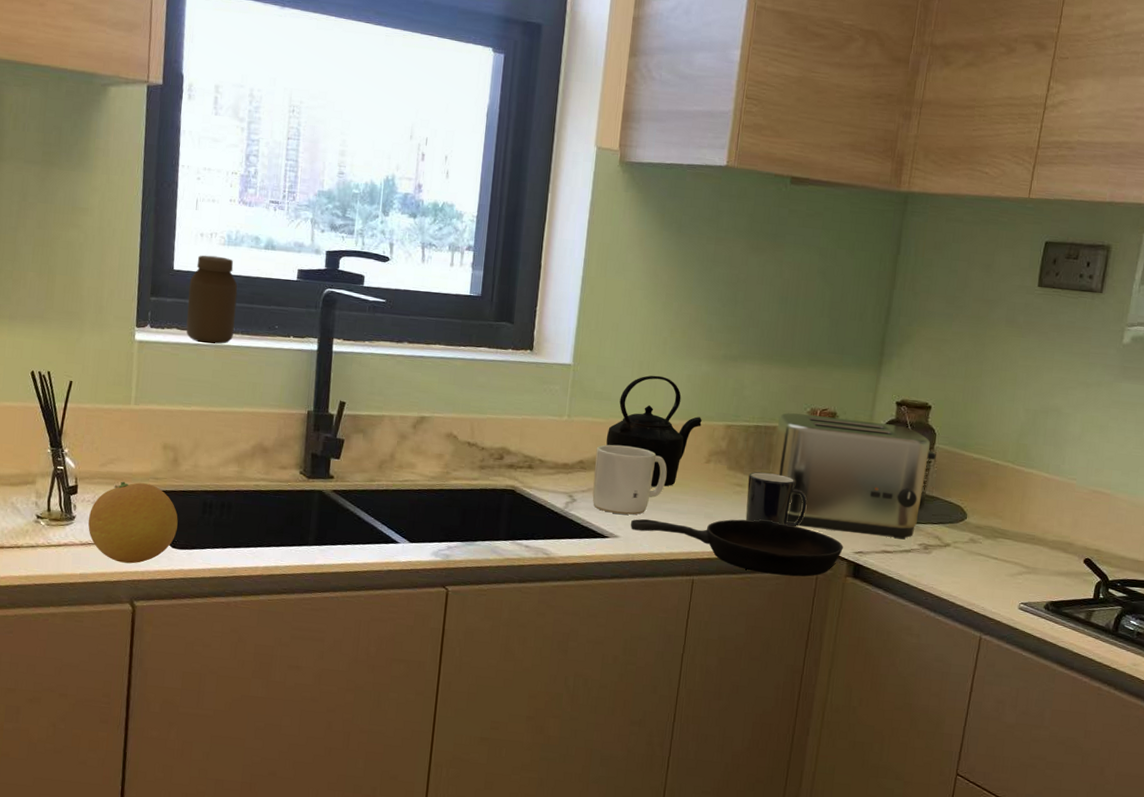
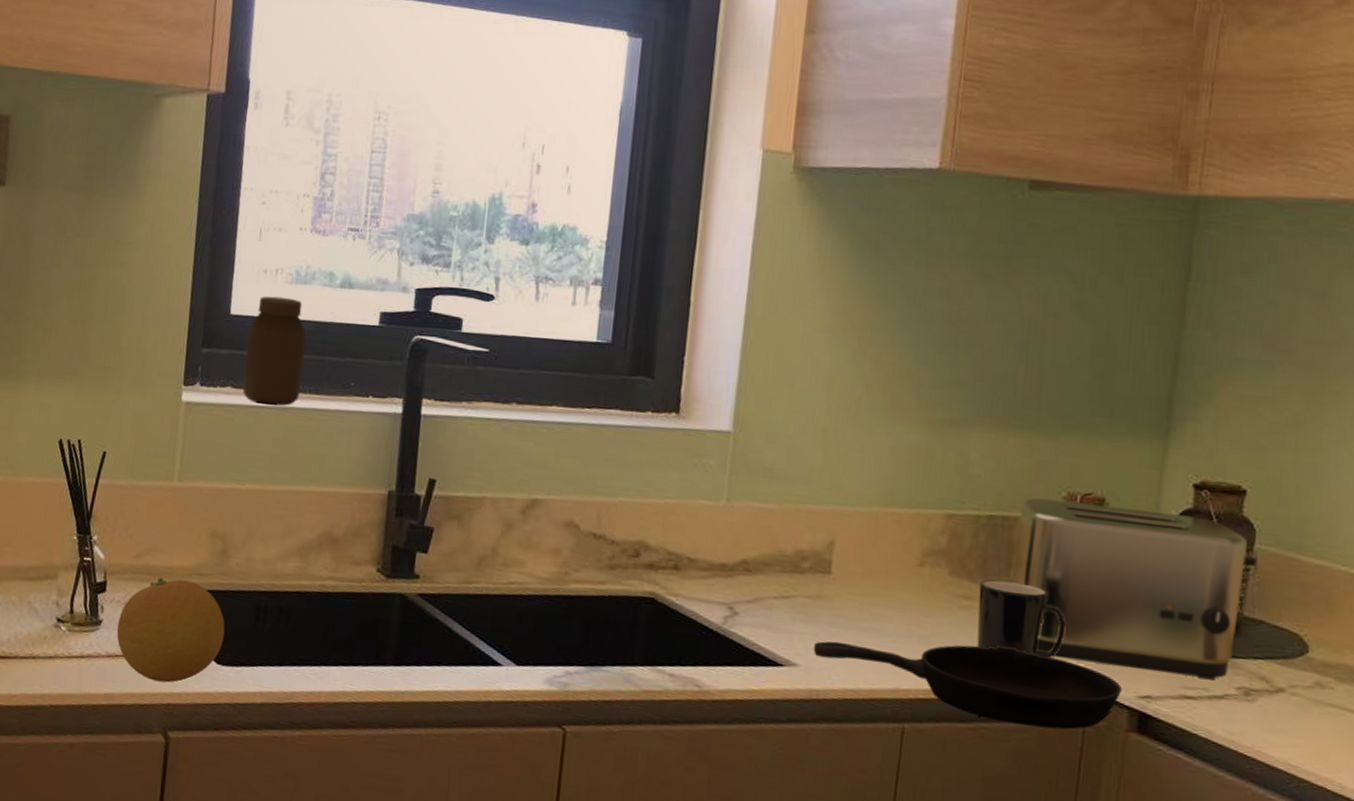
mug: present [592,444,667,515] -> none [760,539,864,636]
kettle: present [606,375,702,487] -> none [778,446,912,598]

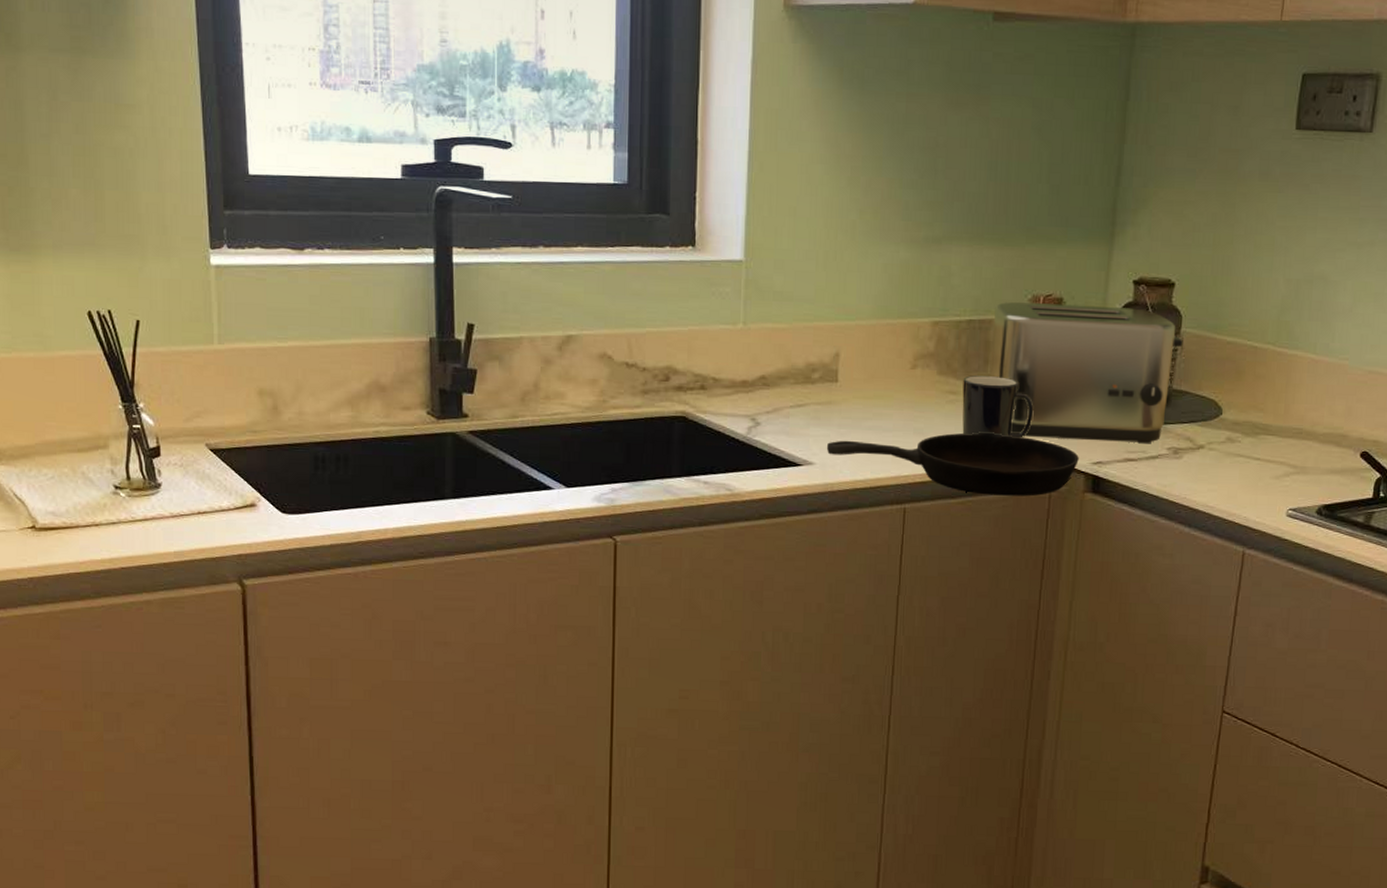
fruit: present [116,577,225,683] -> none [177,437,286,535]
jar: present [242,296,307,407] -> none [270,154,330,264]

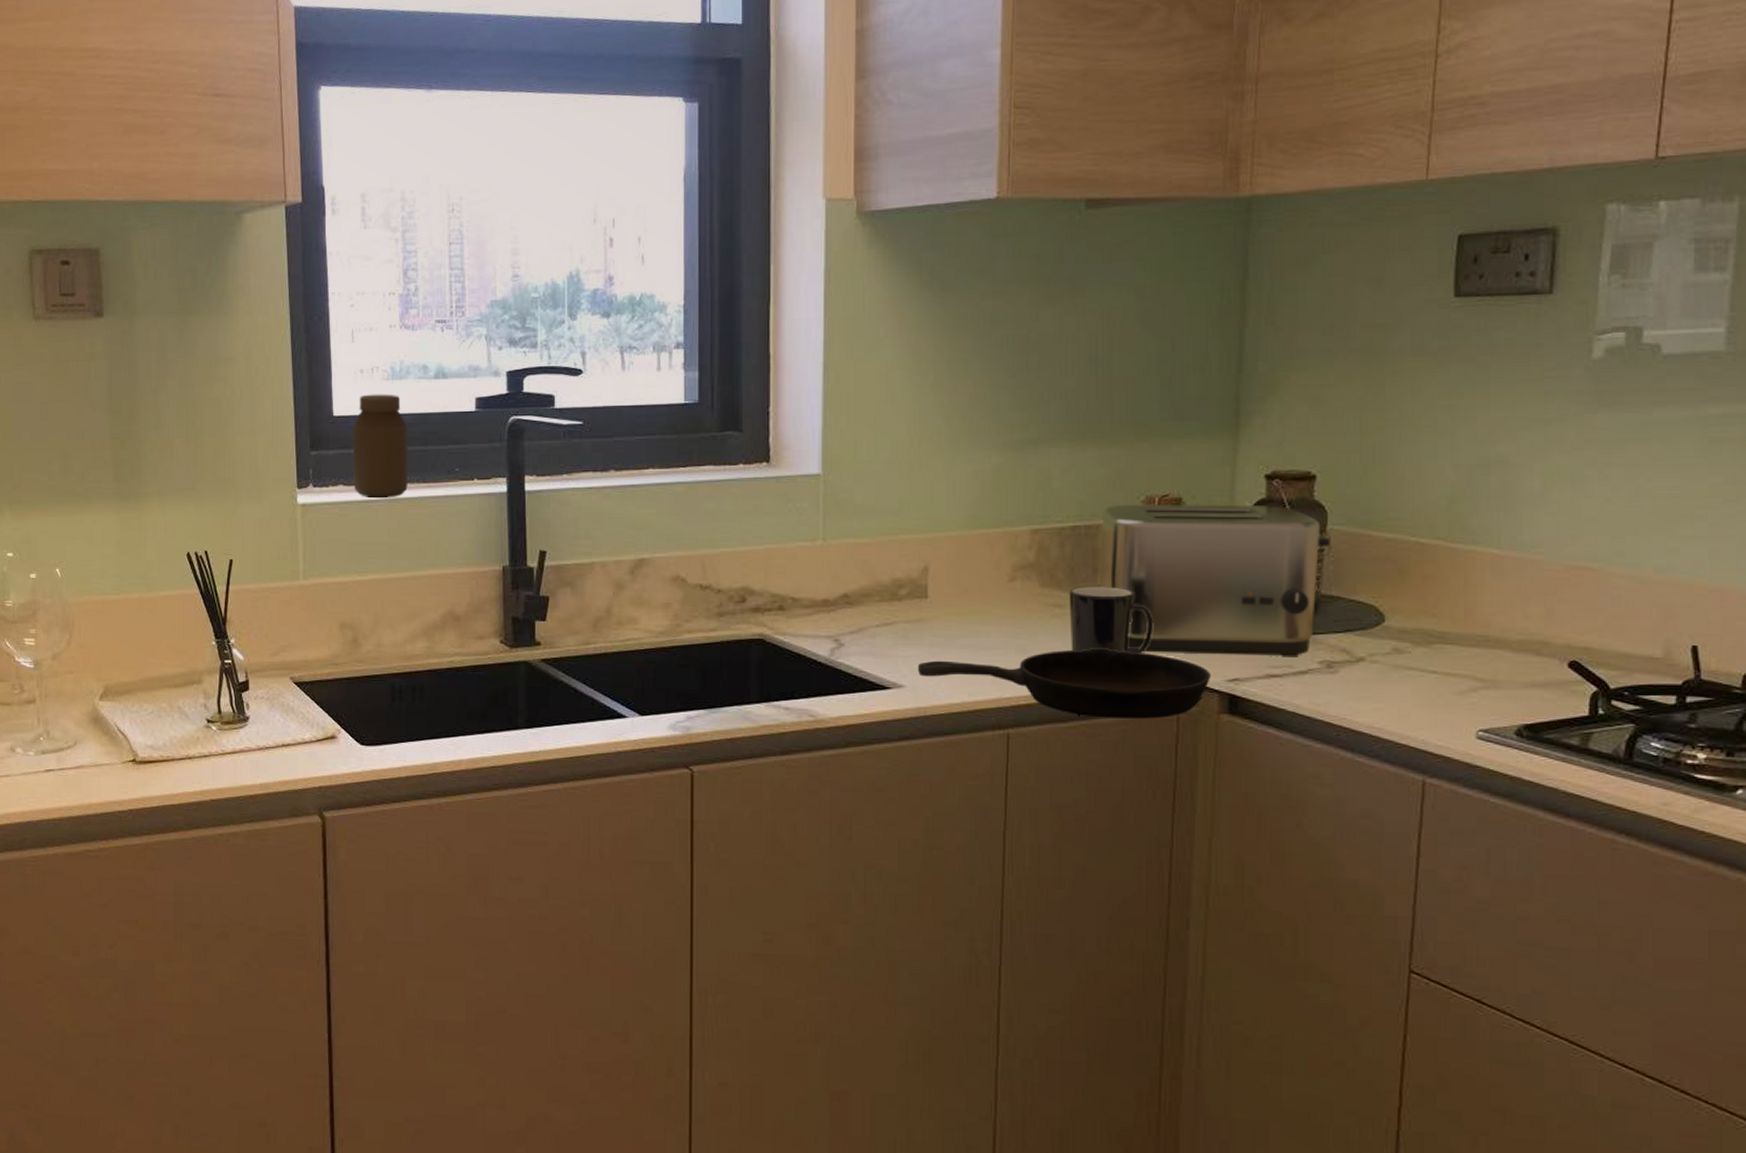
jar: none [270,154,330,264] -> present [352,394,408,499]

